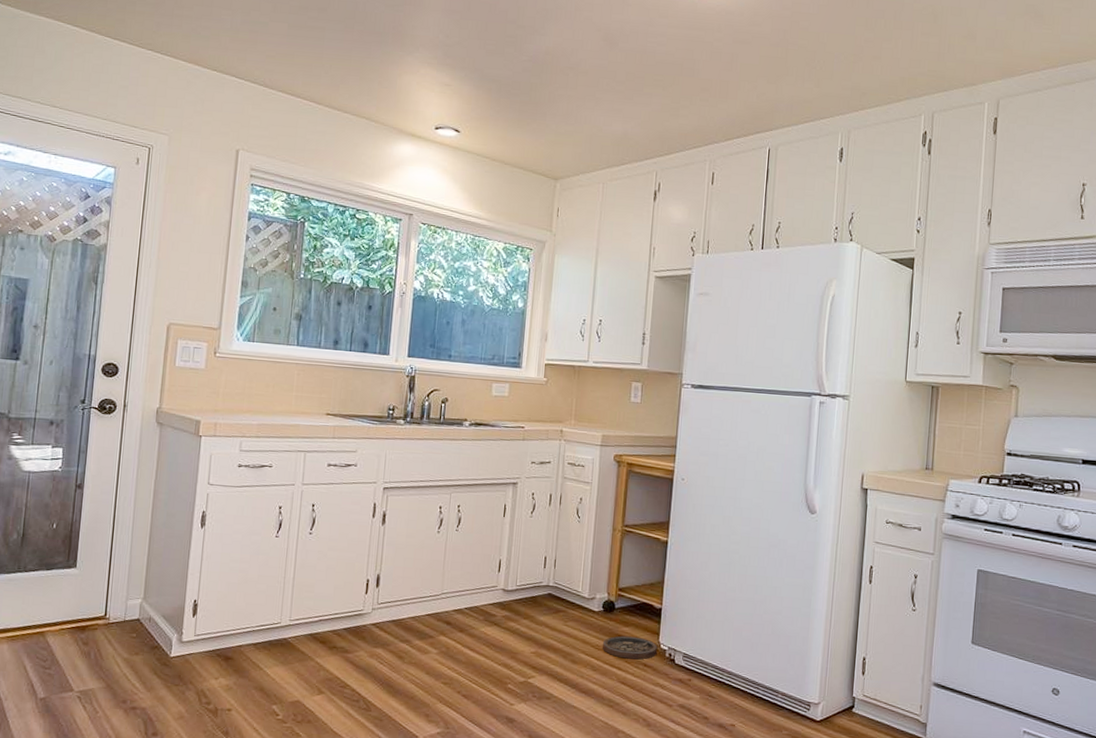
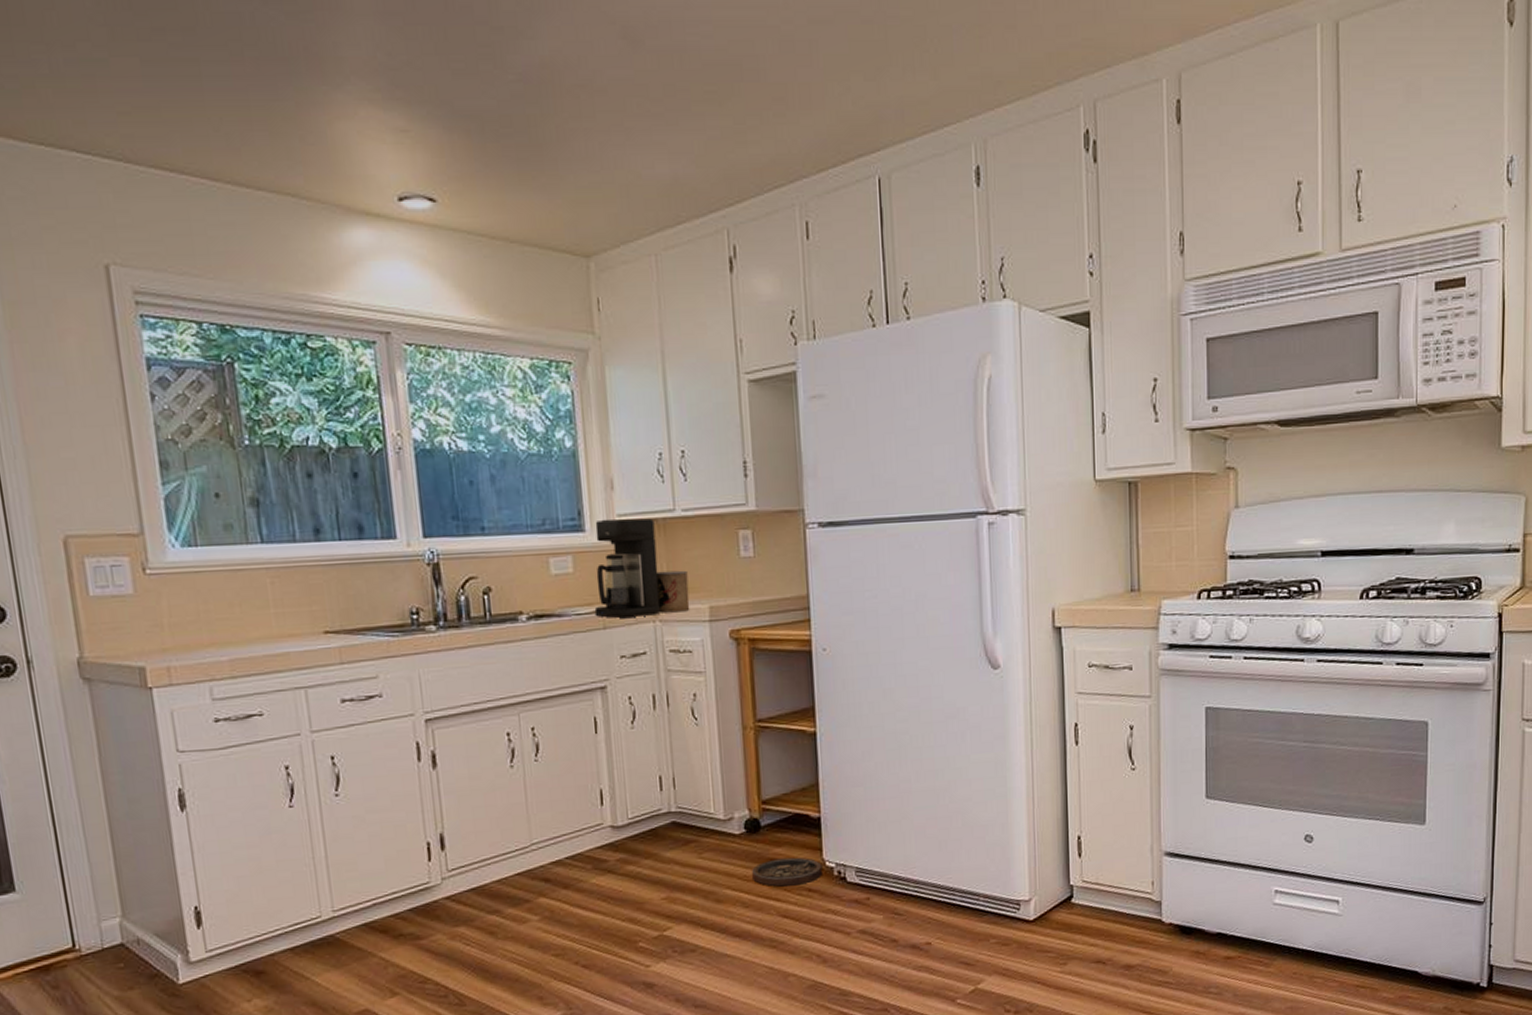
coffee maker: none [518,361,572,436] -> present [594,518,661,619]
tin can: none [564,404,590,436] -> present [656,570,690,613]

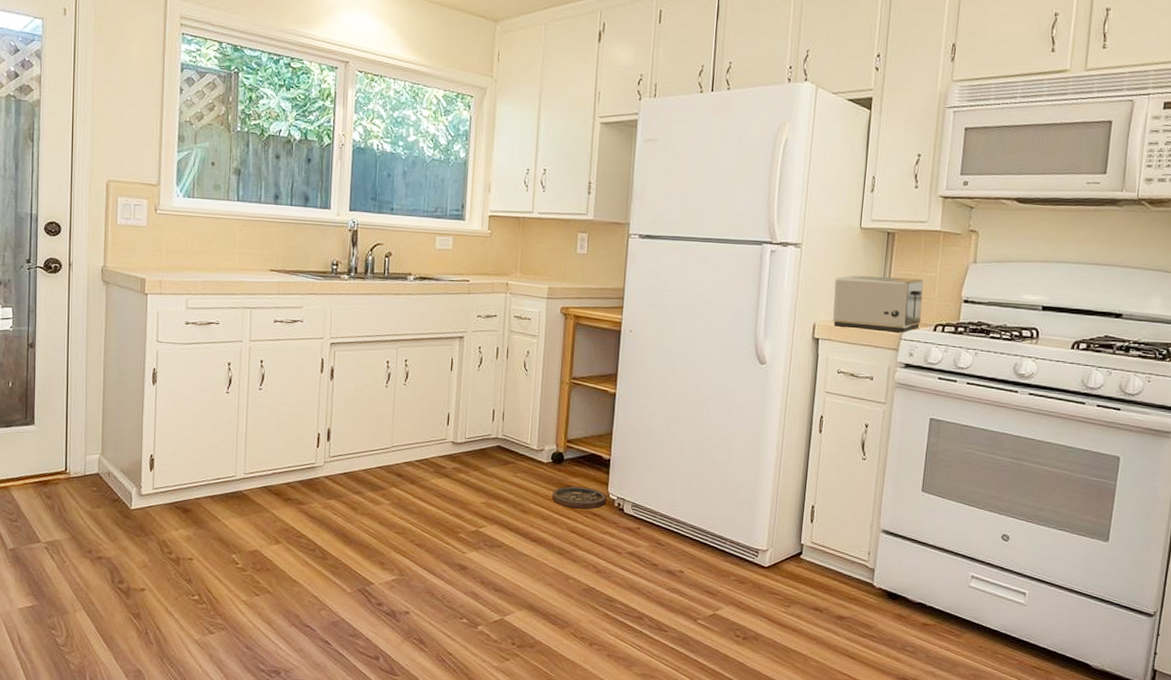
coffee maker: present [594,518,661,619] -> none [463,213,517,289]
tin can: present [656,570,690,613] -> none [510,256,536,289]
toaster: none [1072,535,1182,610] -> present [833,275,924,333]

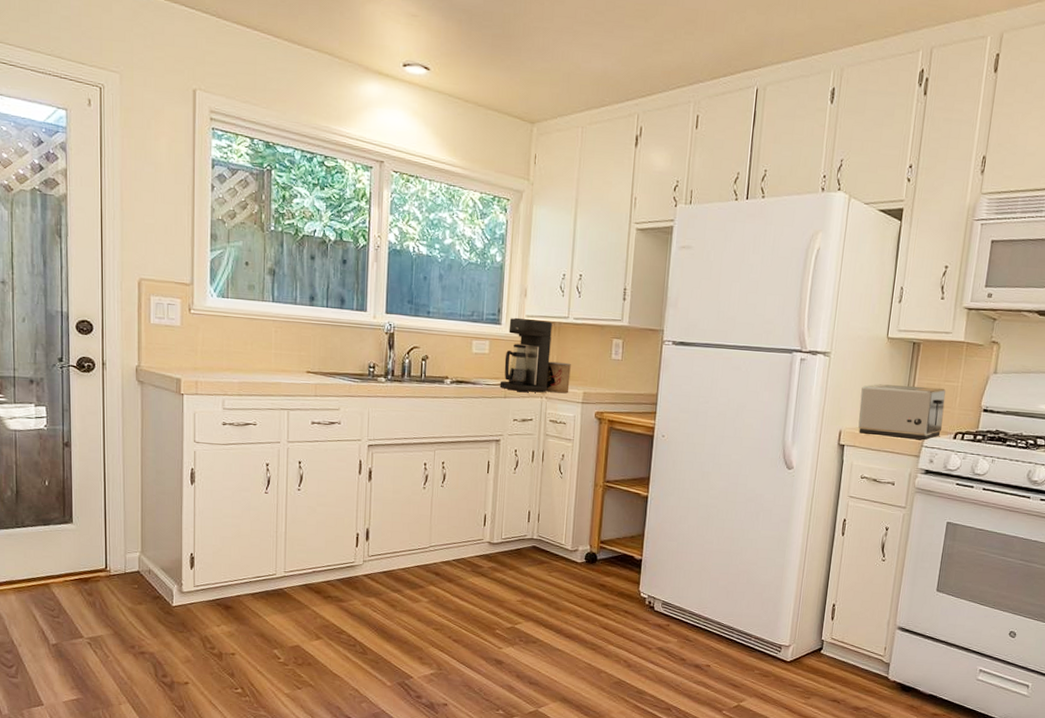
coffee maker: none [463,213,517,289] -> present [499,317,552,393]
tin can: none [510,256,536,289] -> present [545,361,571,394]
pet bowl: present [552,486,607,509] -> none [585,585,638,607]

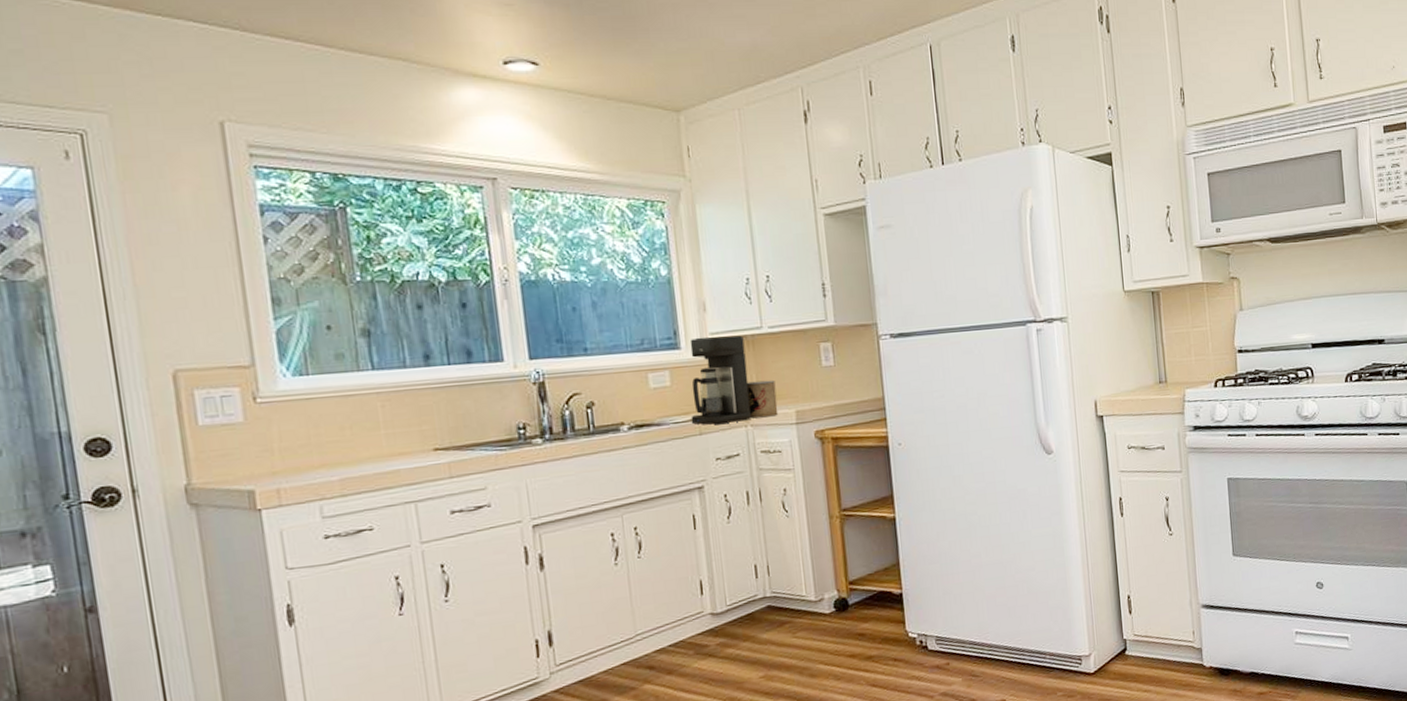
toaster: present [858,384,946,441] -> none [1108,335,1201,400]

